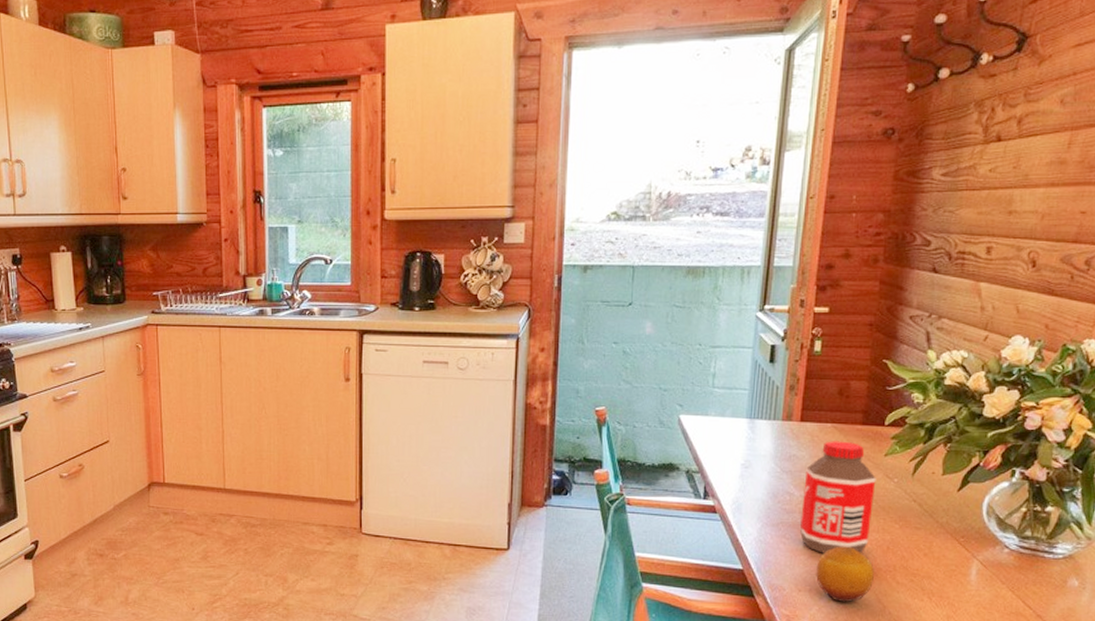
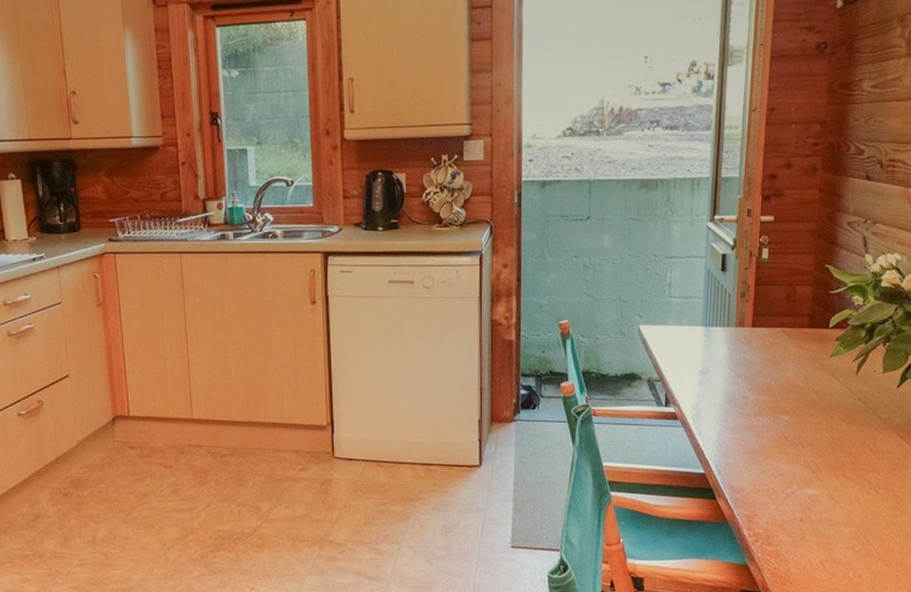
bottle: present [800,441,876,553] -> none [756,344,823,454]
fruit: present [816,546,874,603] -> none [772,445,825,500]

